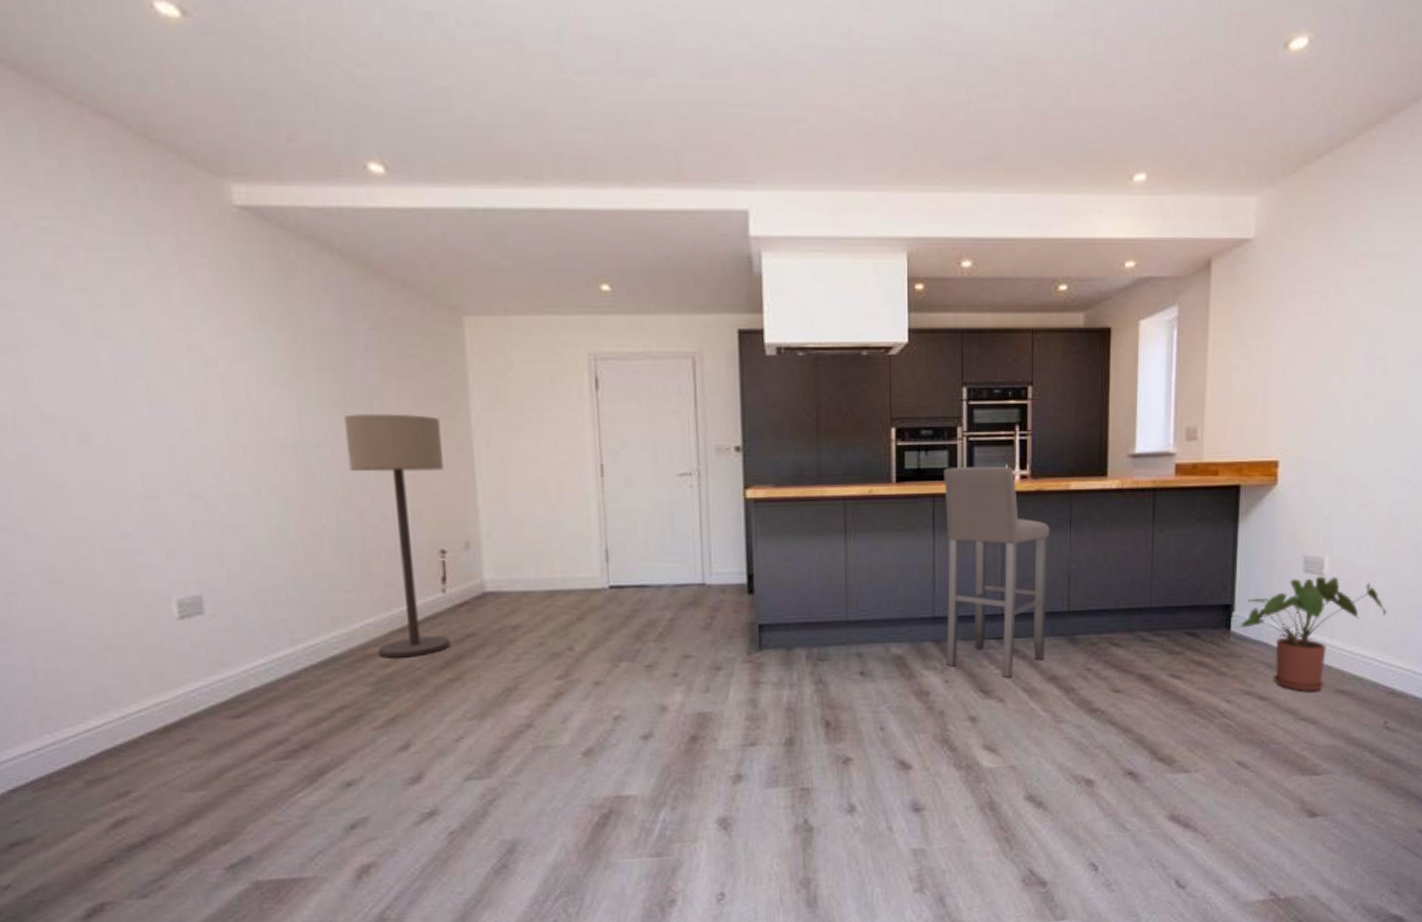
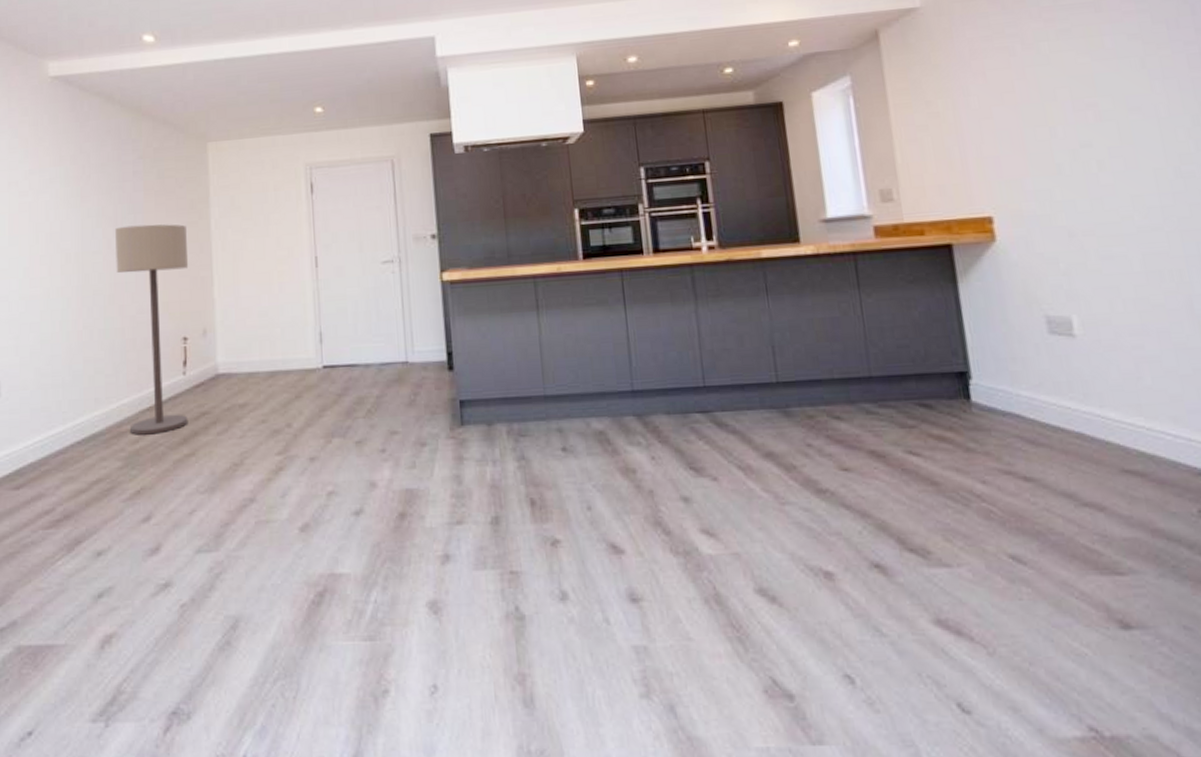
bar stool: present [943,466,1050,679] -> none [629,238,758,455]
house plant: present [1239,576,1387,692] -> none [980,337,1169,472]

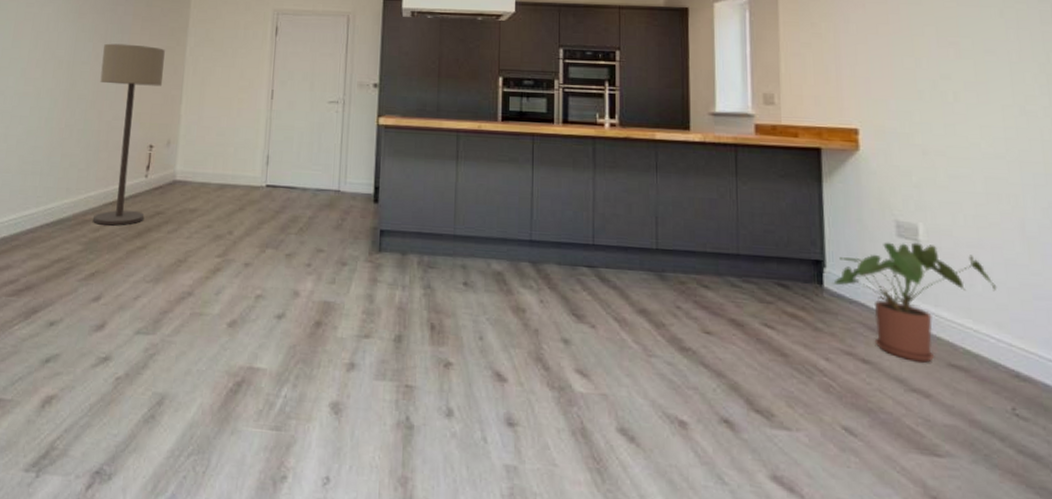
house plant: none [980,337,1169,472] -> present [832,242,997,363]

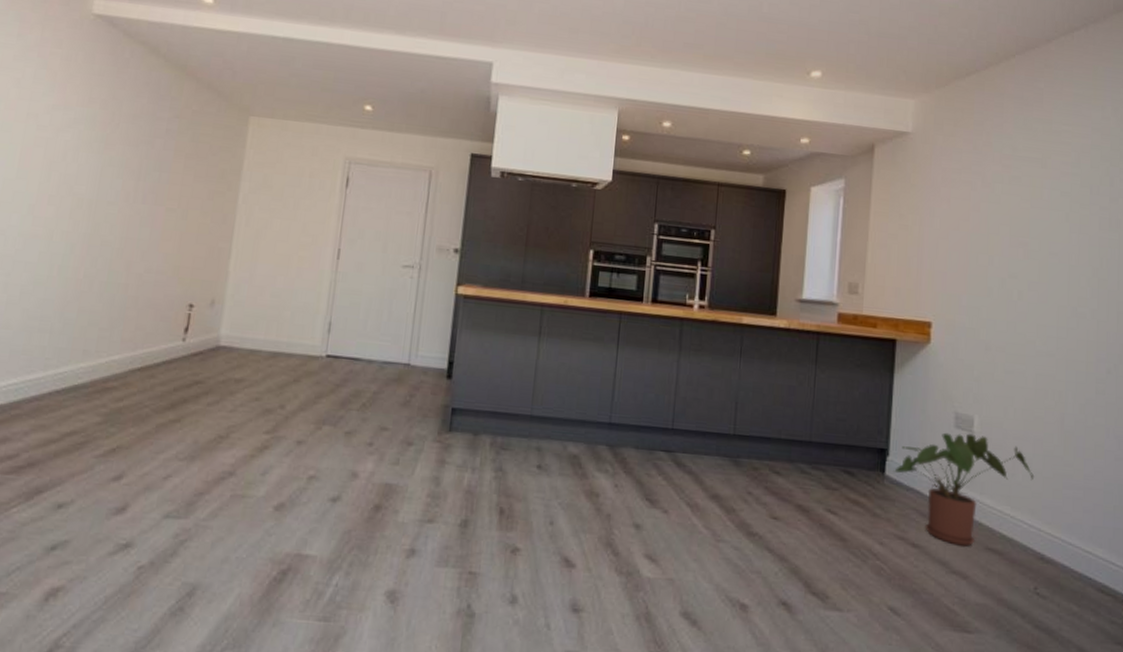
floor lamp: present [93,43,165,226] -> none [116,181,213,396]

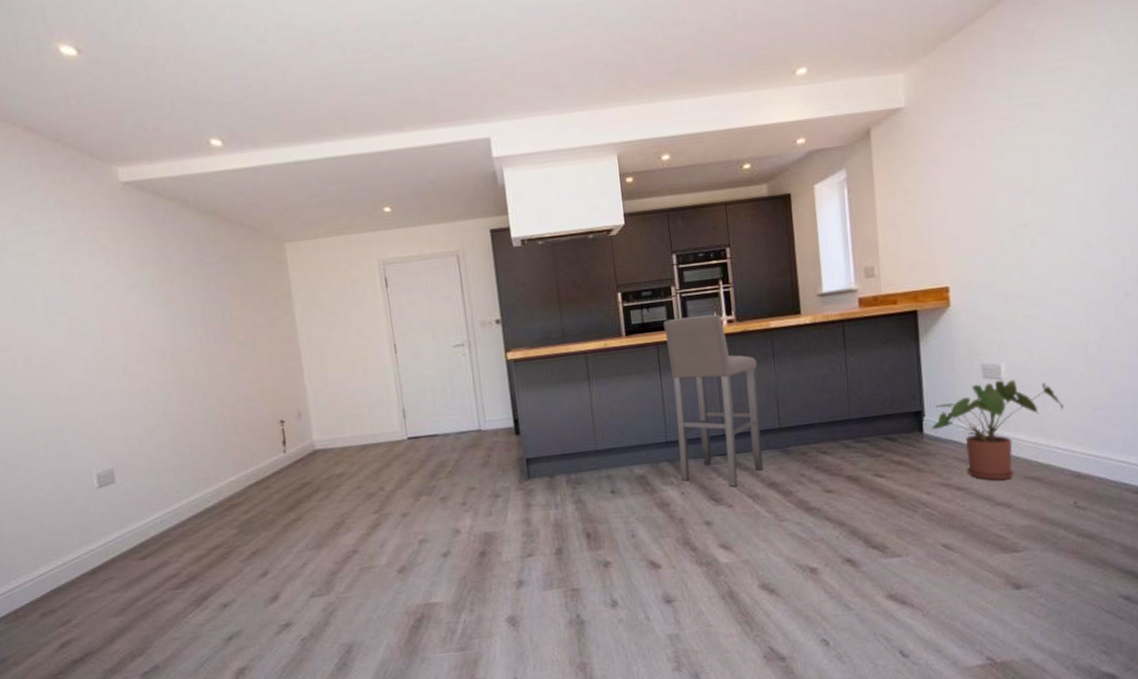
bar stool: none [617,290,723,492] -> present [663,314,764,488]

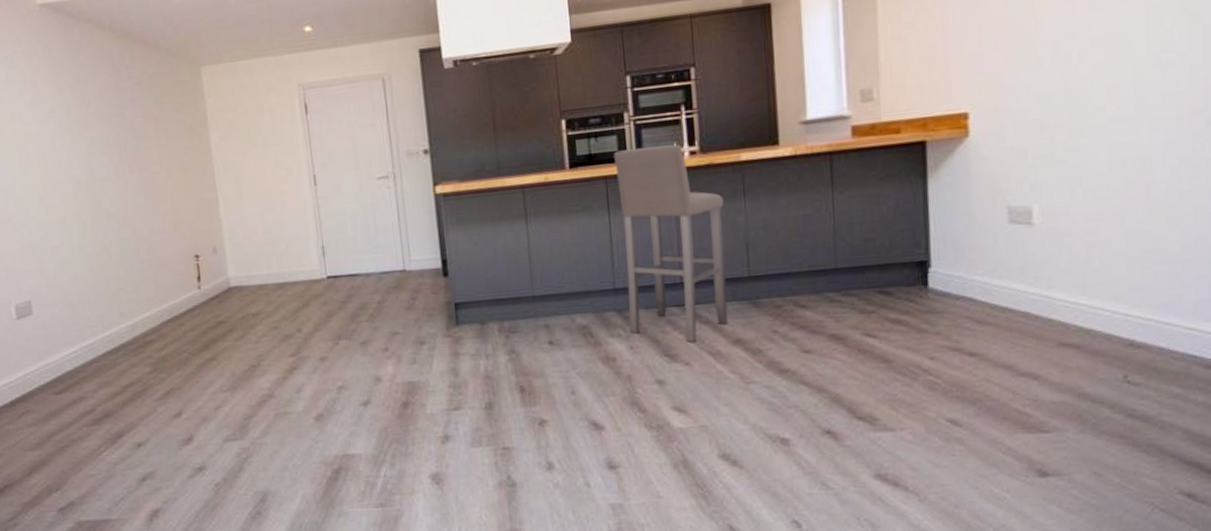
house plant: present [930,380,1064,481] -> none [937,225,1116,347]

